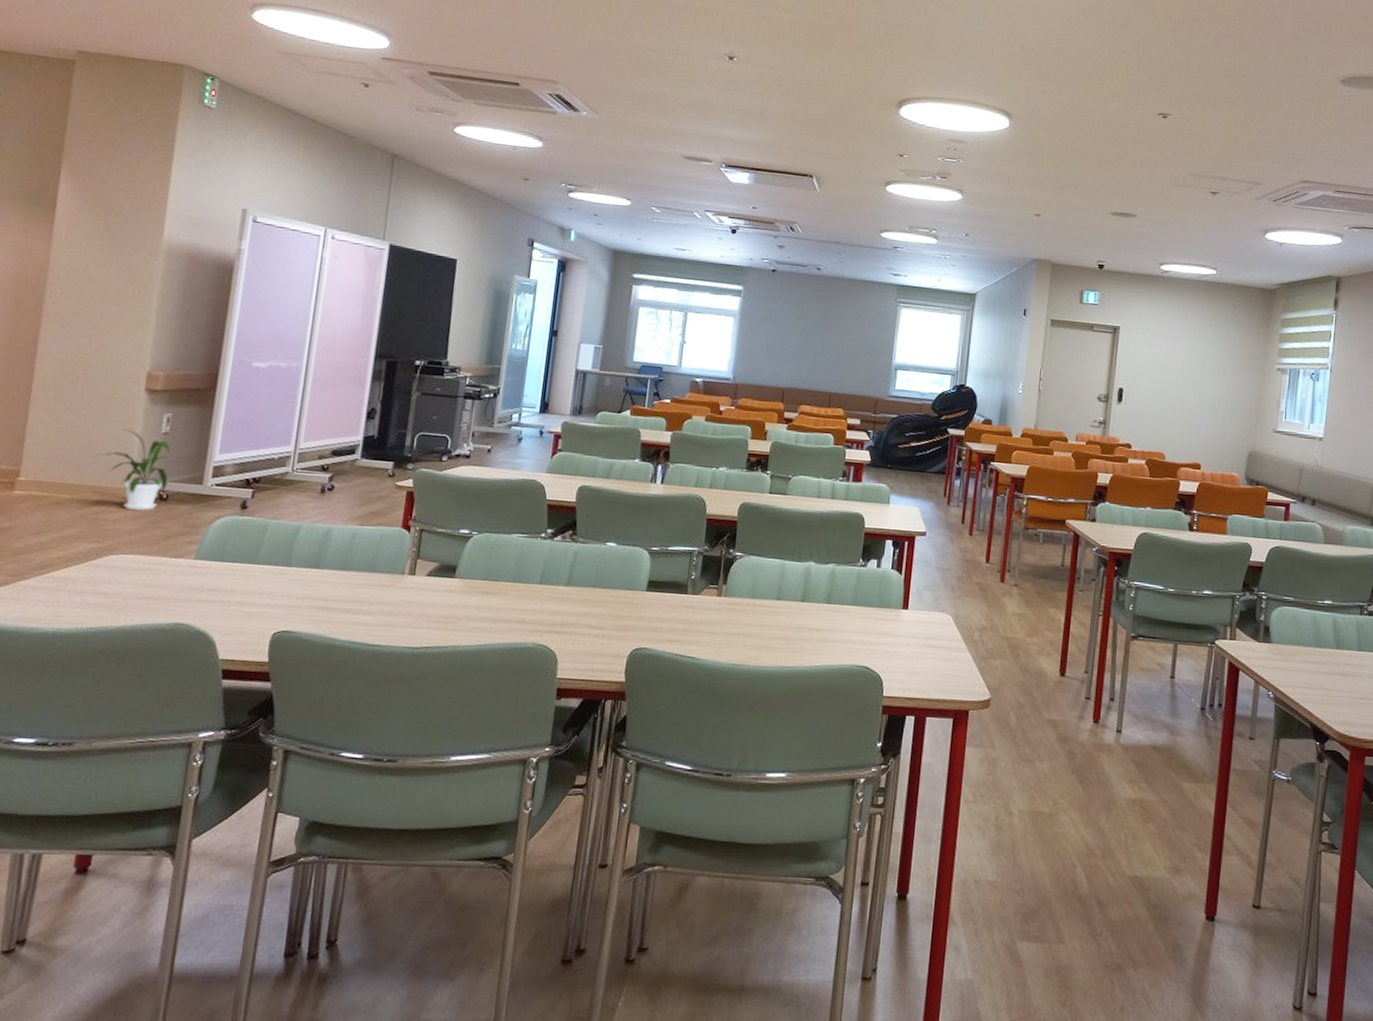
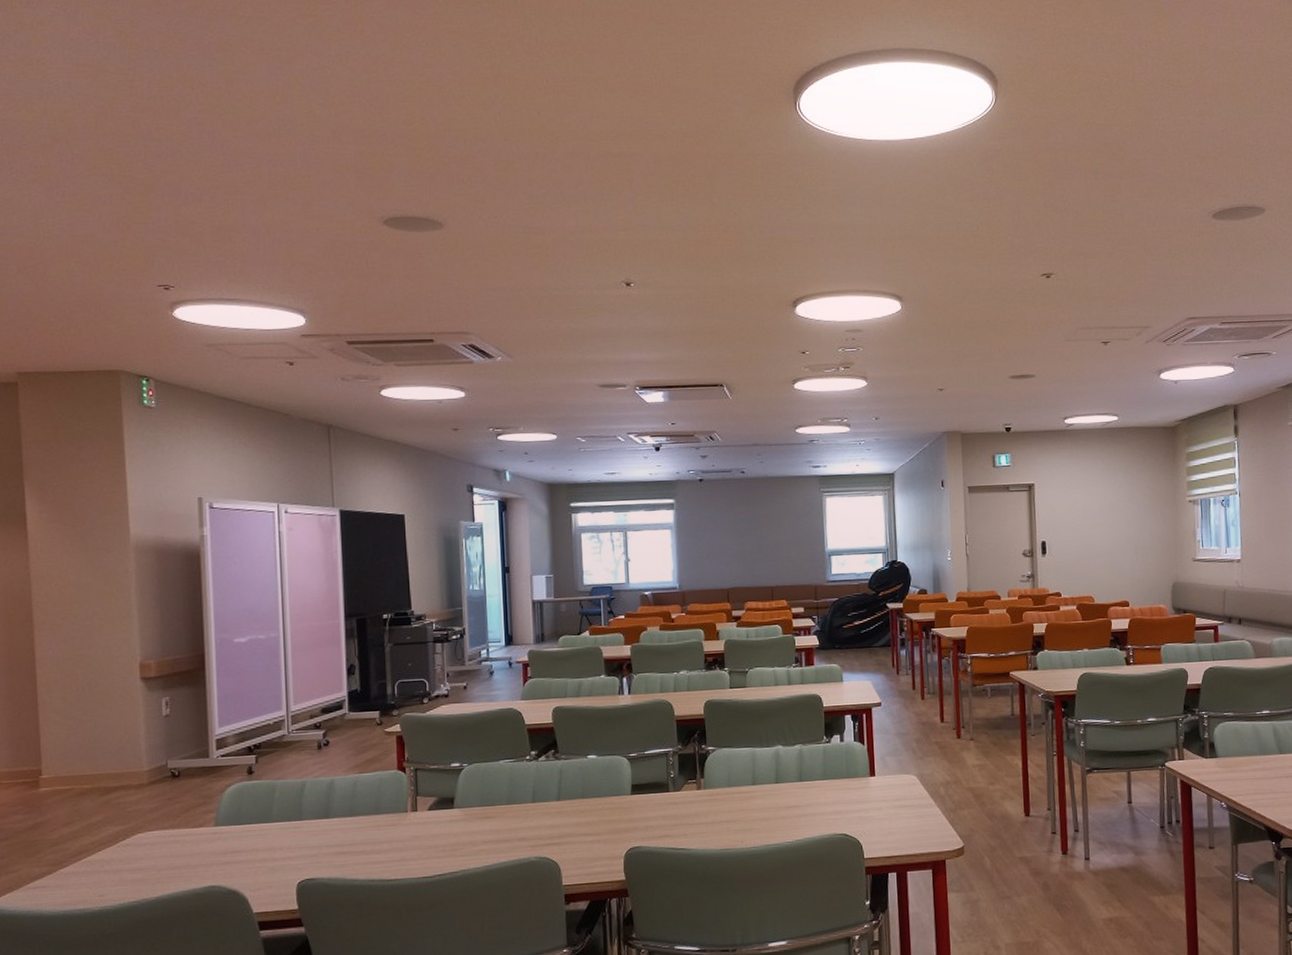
house plant: present [94,429,170,511] -> none [105,717,177,791]

